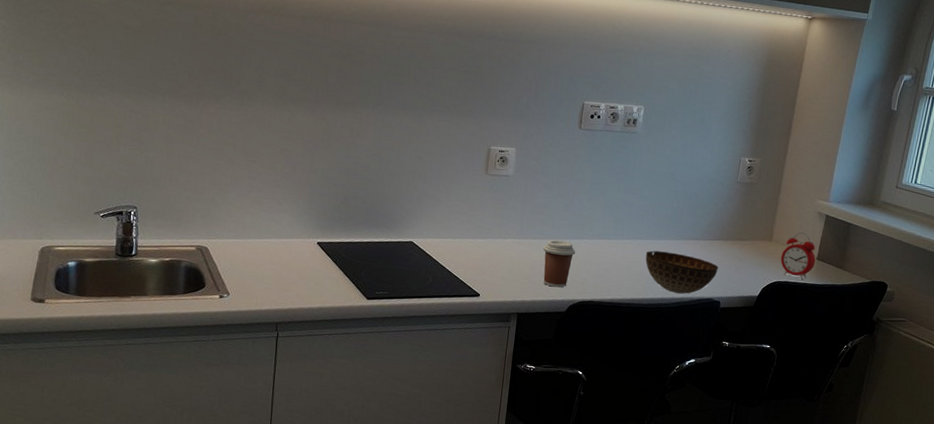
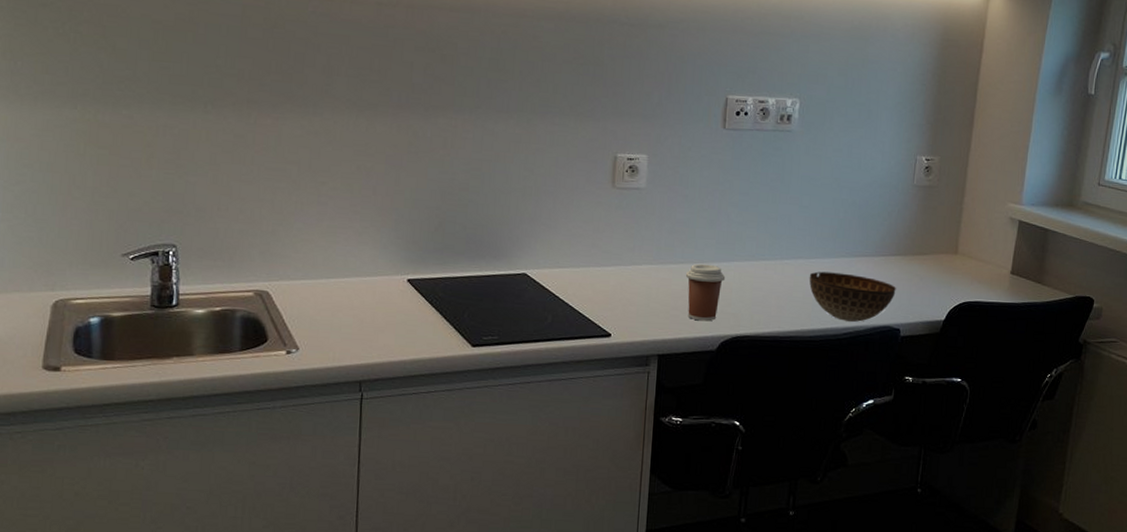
alarm clock: present [780,232,816,279] -> none [969,241,1010,298]

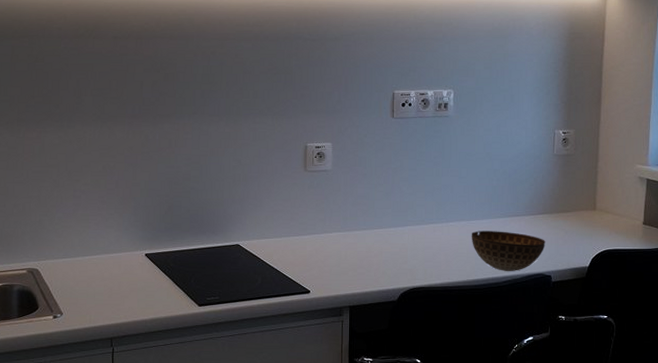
coffee cup: present [685,263,726,322] -> none [368,229,402,277]

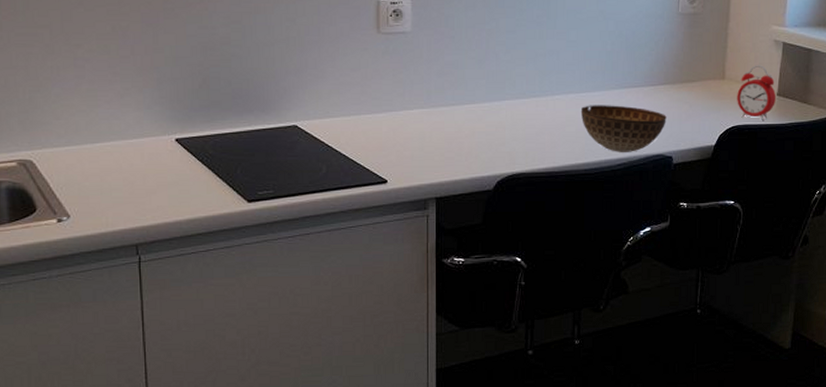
alarm clock: none [607,198,643,245] -> present [737,65,777,120]

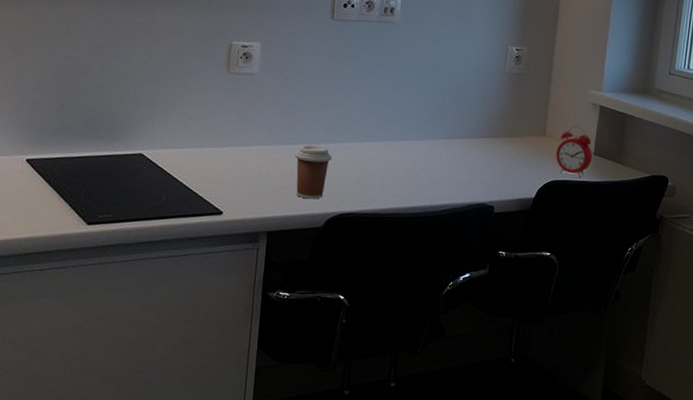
coffee cup: none [457,104,498,162] -> present [294,144,332,200]
bowl: present [580,105,667,152] -> none [410,152,490,200]

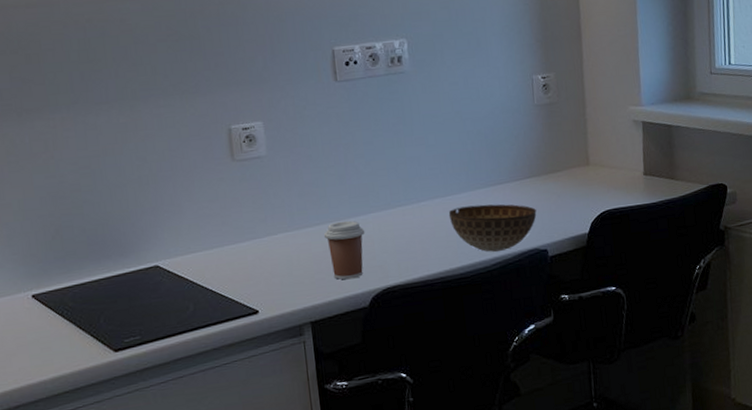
bowl: none [410,152,490,200] -> present [448,204,537,252]
alarm clock: present [556,125,593,177] -> none [603,146,644,202]

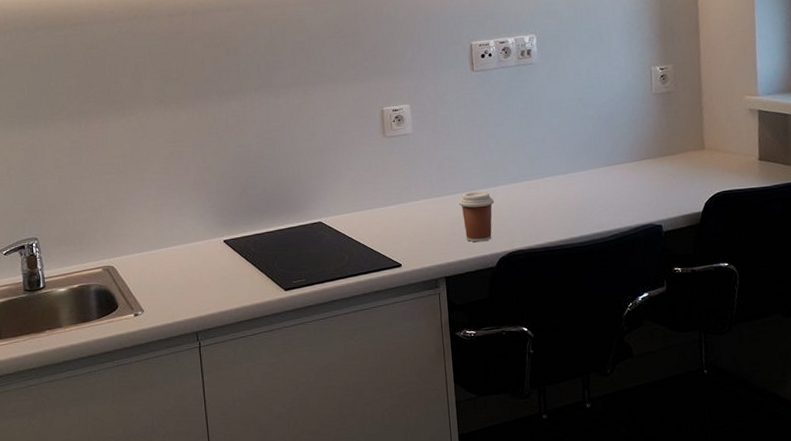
bowl: present [448,204,537,252] -> none [569,181,652,225]

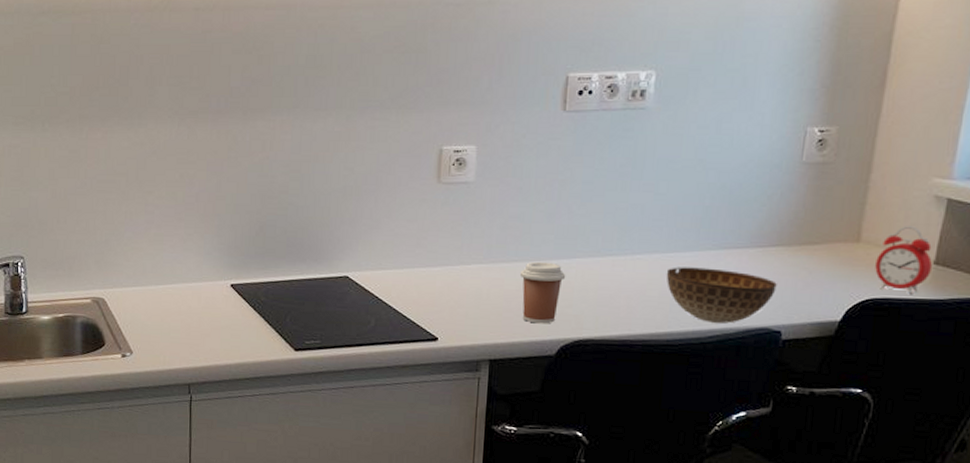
bowl: none [569,181,652,225] -> present [666,267,777,323]
alarm clock: none [718,133,759,185] -> present [875,226,933,294]

